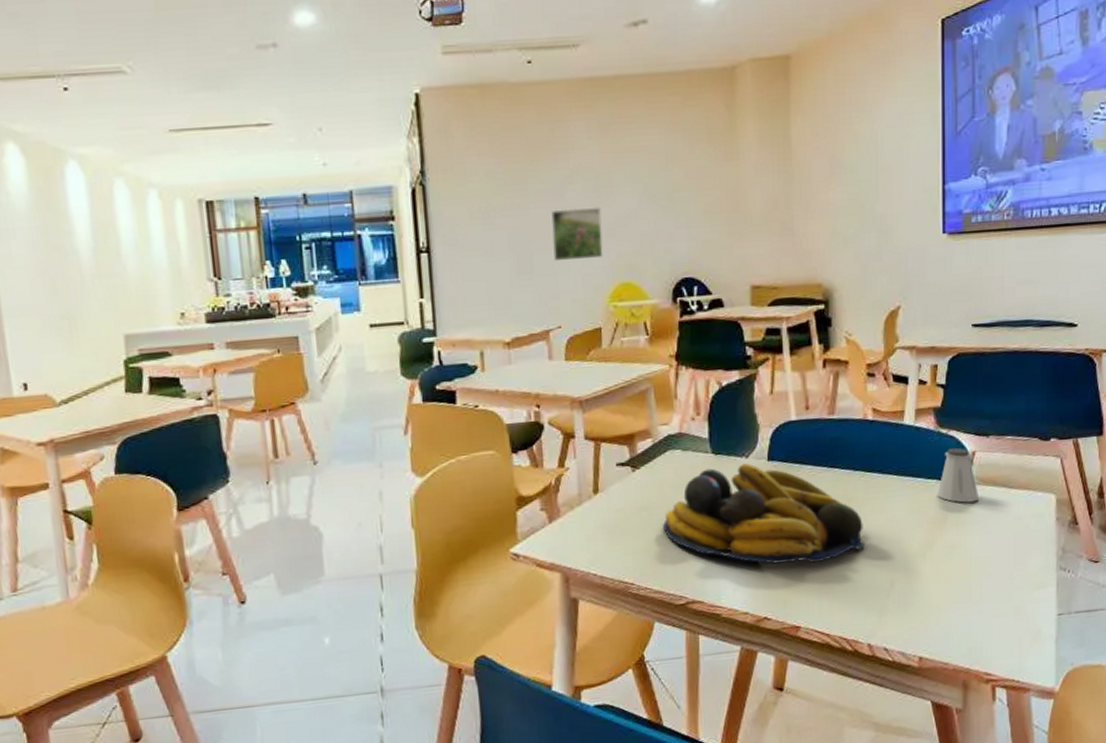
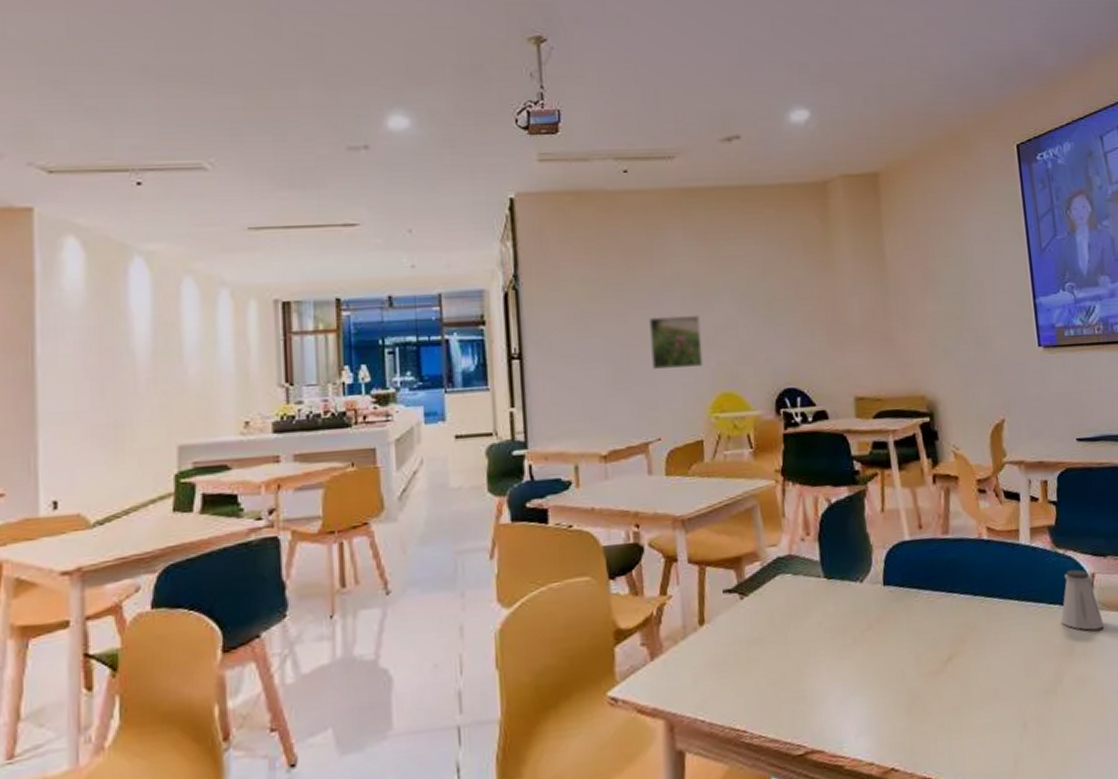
fruit bowl: present [663,463,867,564] -> none [776,588,995,704]

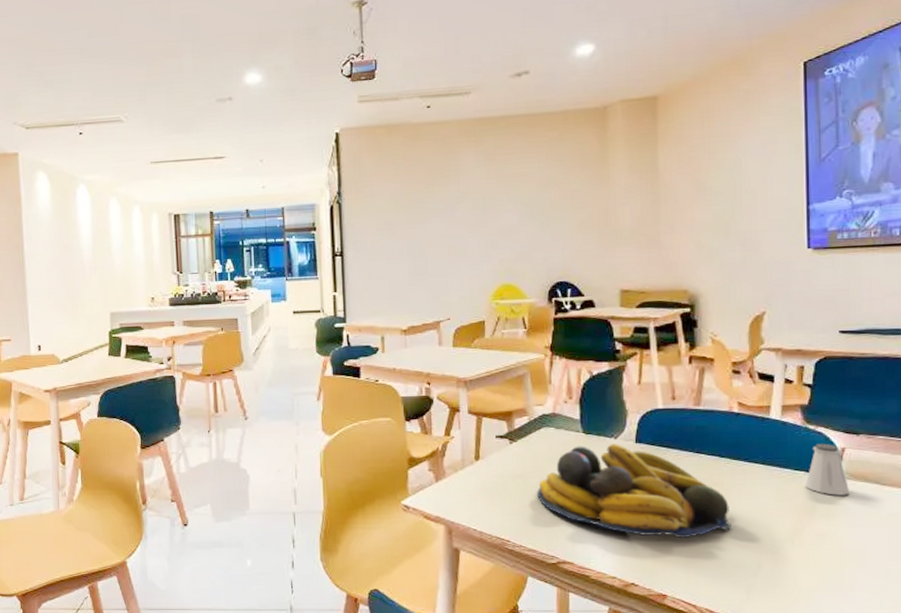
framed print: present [649,314,703,369] -> none [444,221,488,265]
fruit bowl: none [776,588,995,704] -> present [537,444,734,538]

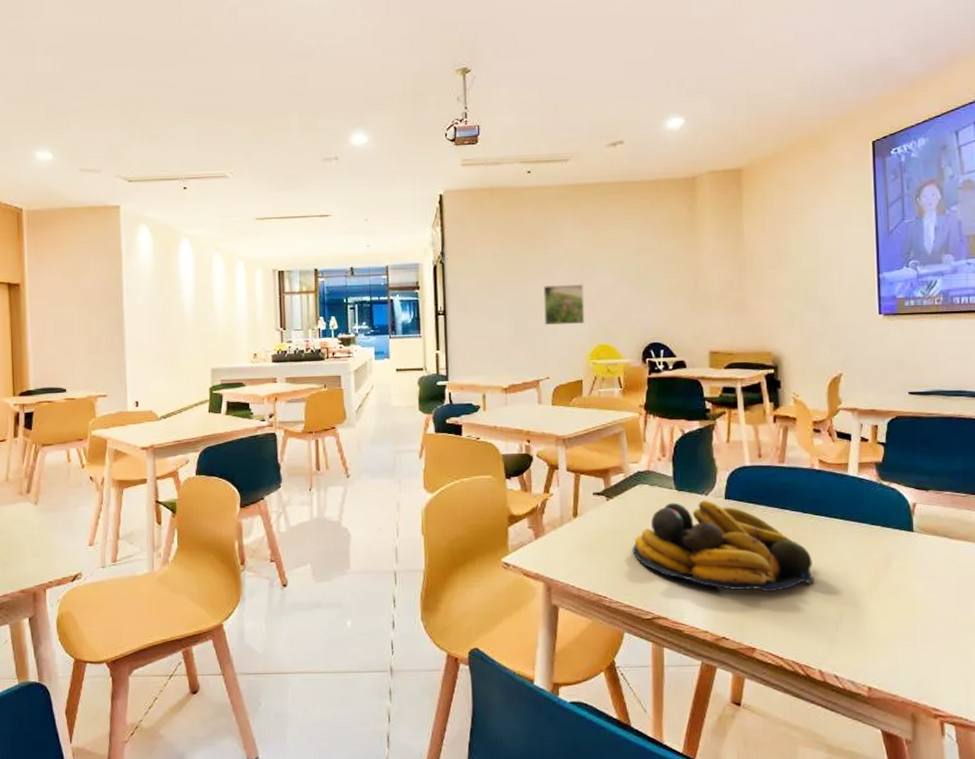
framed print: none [444,221,488,265] -> present [543,283,585,325]
saltshaker: present [805,443,850,495] -> none [881,498,922,549]

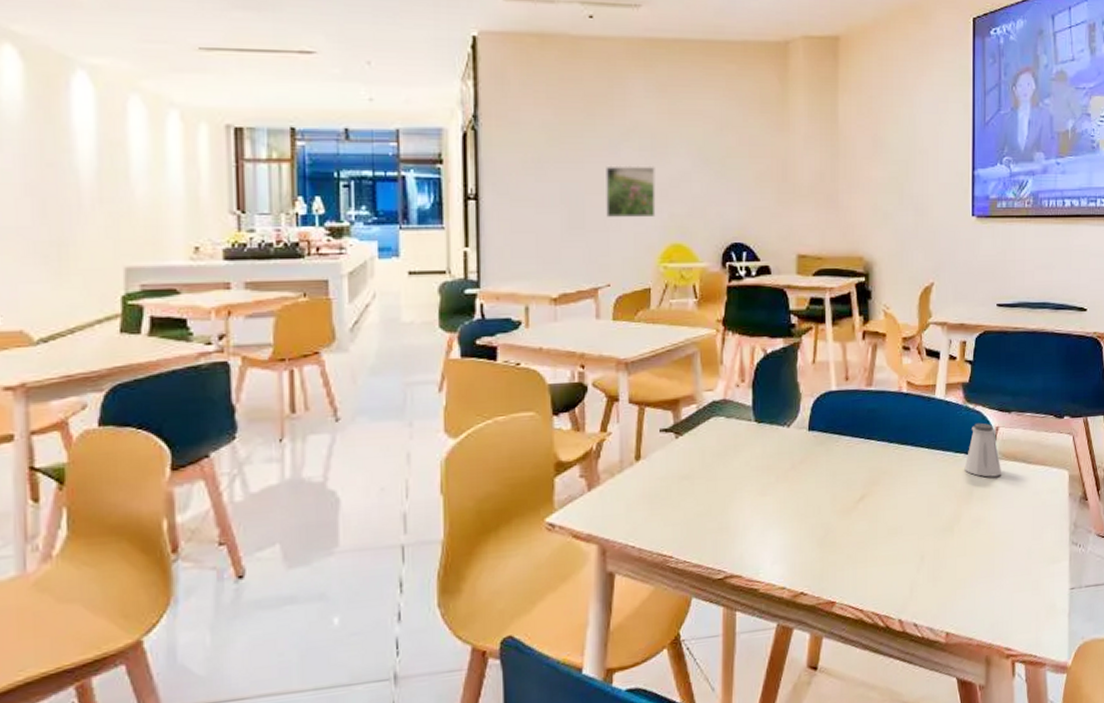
fruit bowl: present [633,500,817,592] -> none [705,432,900,537]
saltshaker: none [881,498,922,549] -> present [964,422,1002,478]

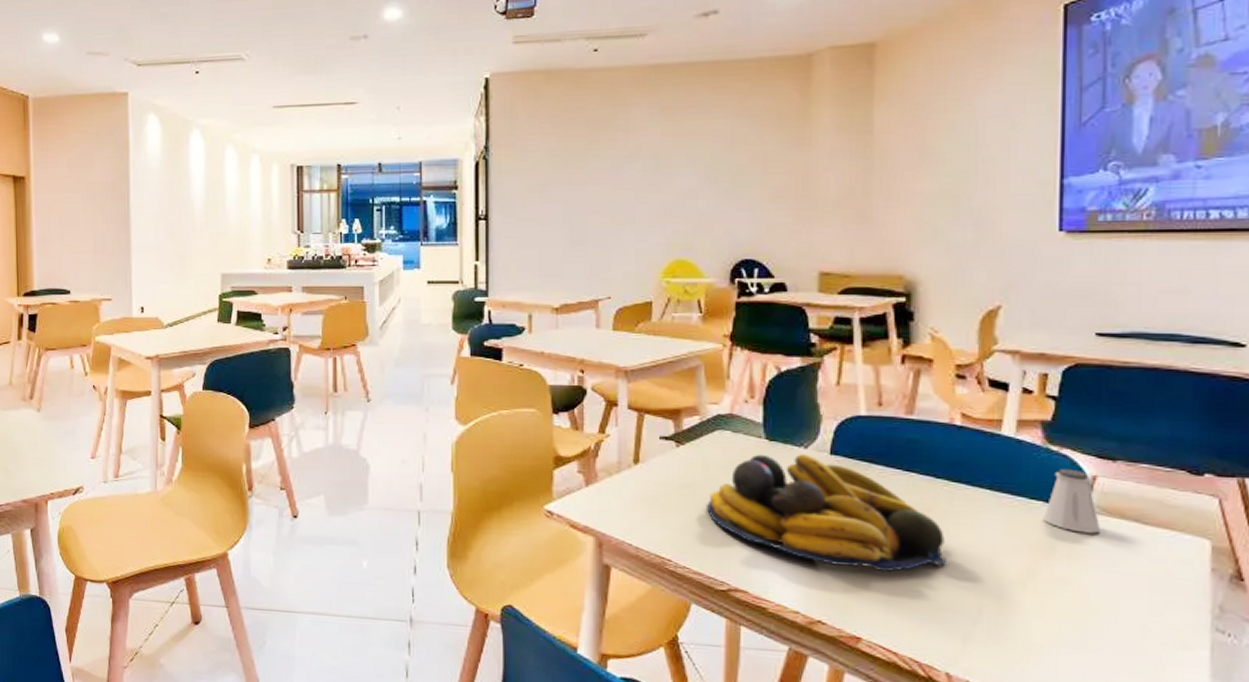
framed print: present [606,165,656,218] -> none [608,185,659,235]
fruit bowl: none [705,432,900,537] -> present [707,454,949,572]

